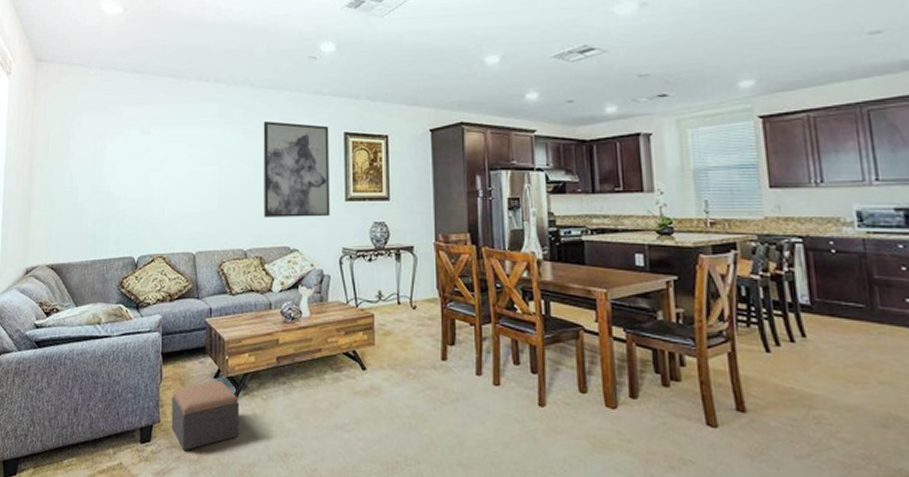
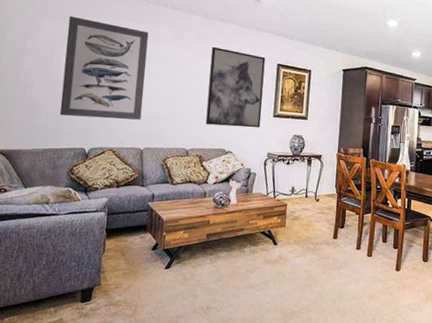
wall art: none [105,107,192,221] -> present [59,15,149,120]
footstool: present [171,380,240,451] -> none [110,251,173,308]

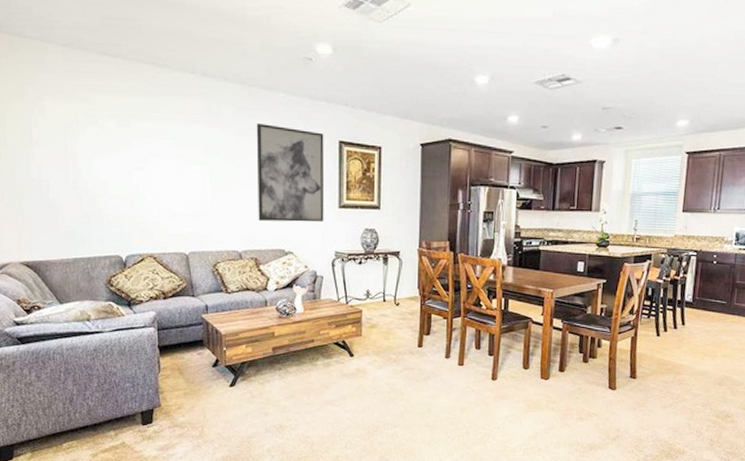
wall art: present [59,15,149,120] -> none [77,92,181,220]

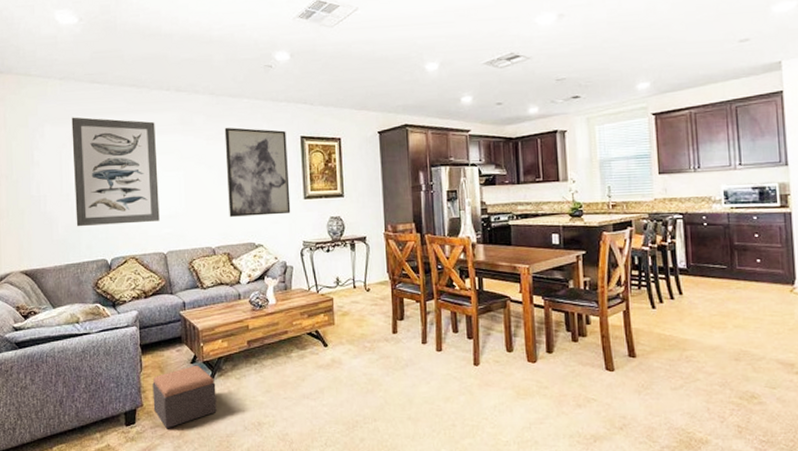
wall art: none [77,92,181,220] -> present [71,117,160,227]
footstool: none [171,368,238,429] -> present [152,365,217,429]

